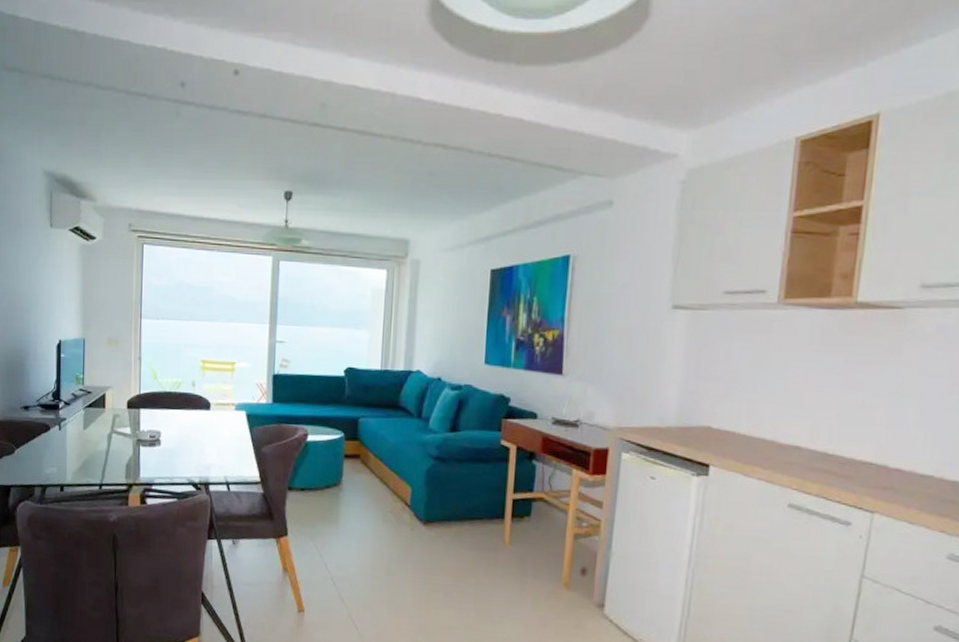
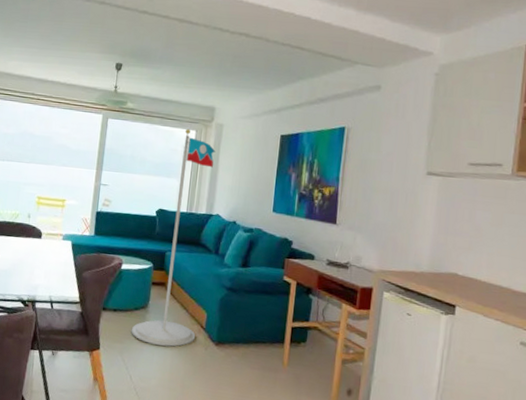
flag: none [323,268,412,529] -> present [131,128,216,347]

